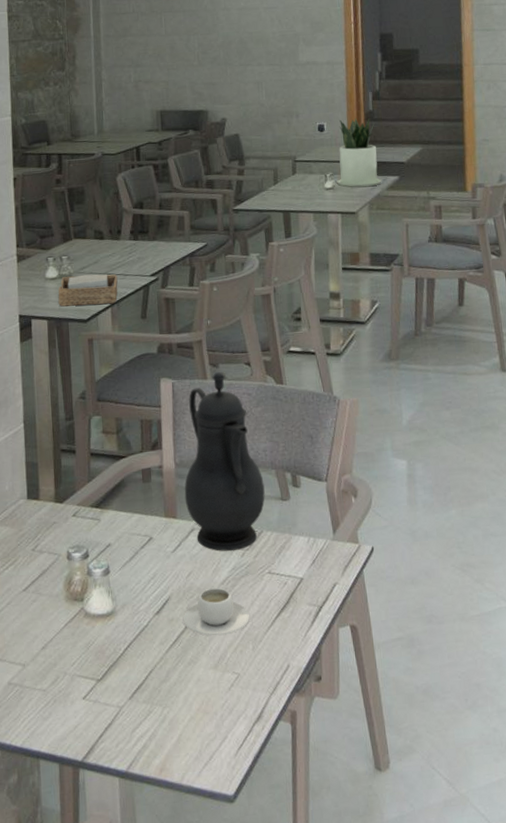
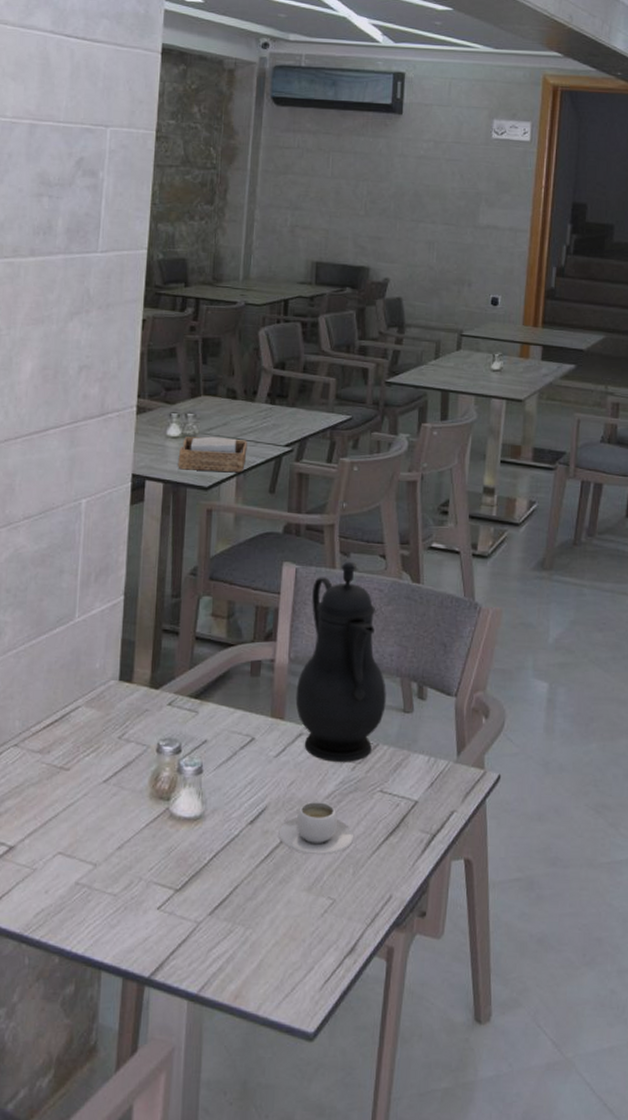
planter: present [336,118,382,188] -> none [504,294,556,373]

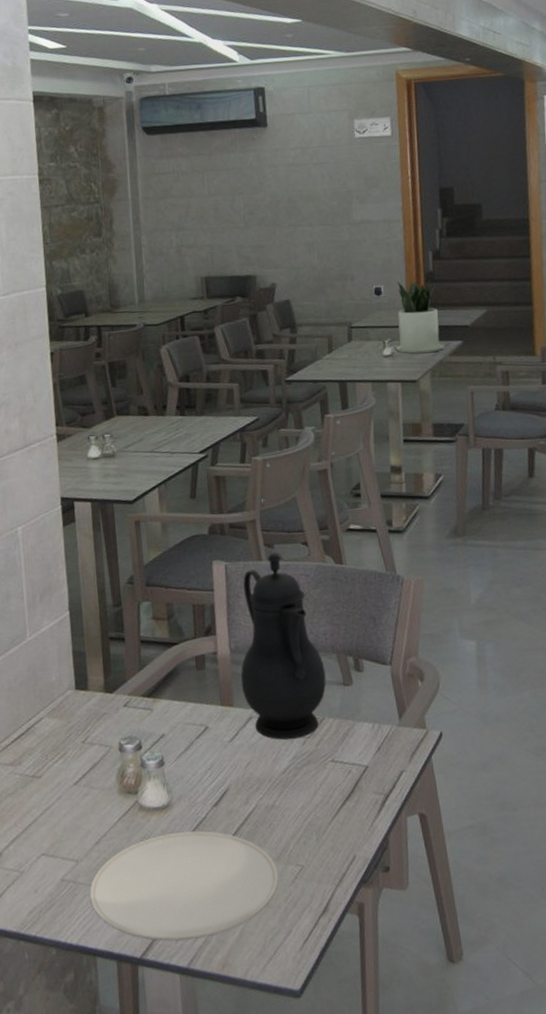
plate: none [103,847,307,965] -> present [89,831,278,942]
napkin holder: present [178,436,247,473] -> none [101,452,165,488]
teacup: present [278,801,354,855] -> none [242,777,313,828]
planter: none [504,294,556,373] -> present [395,280,445,354]

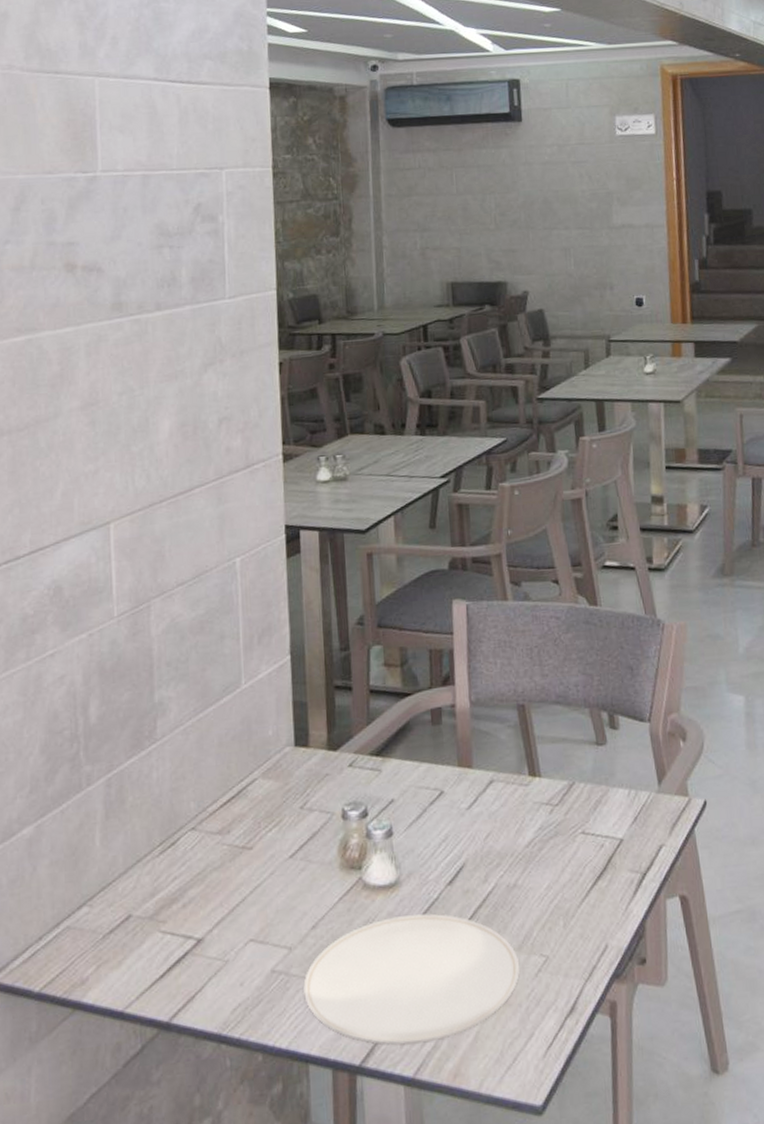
coffeepot: present [240,553,327,740] -> none [481,592,577,807]
planter: present [395,280,445,354] -> none [657,290,711,372]

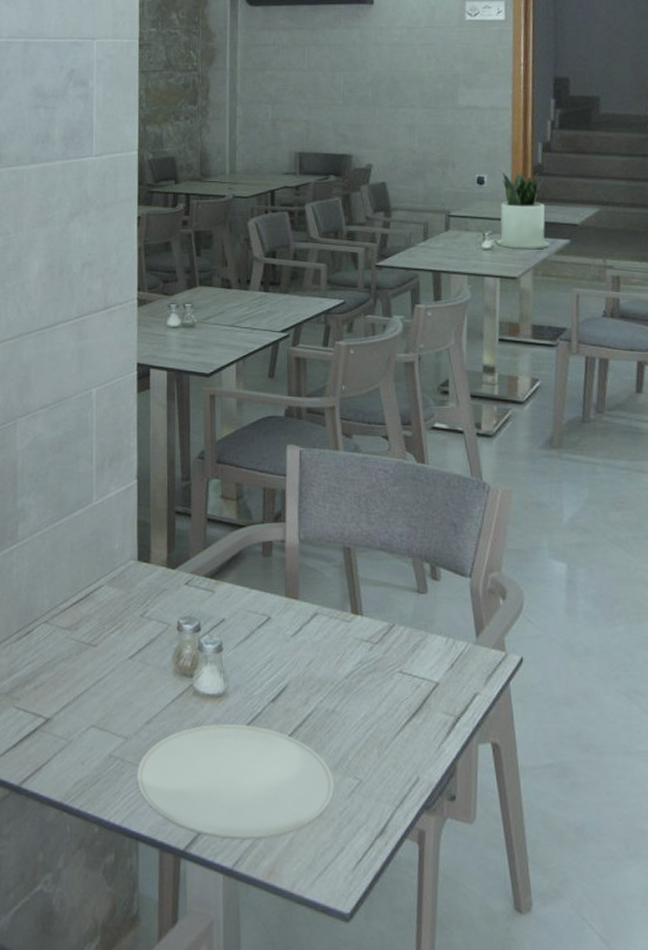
planter: none [657,290,711,372] -> present [495,172,550,250]

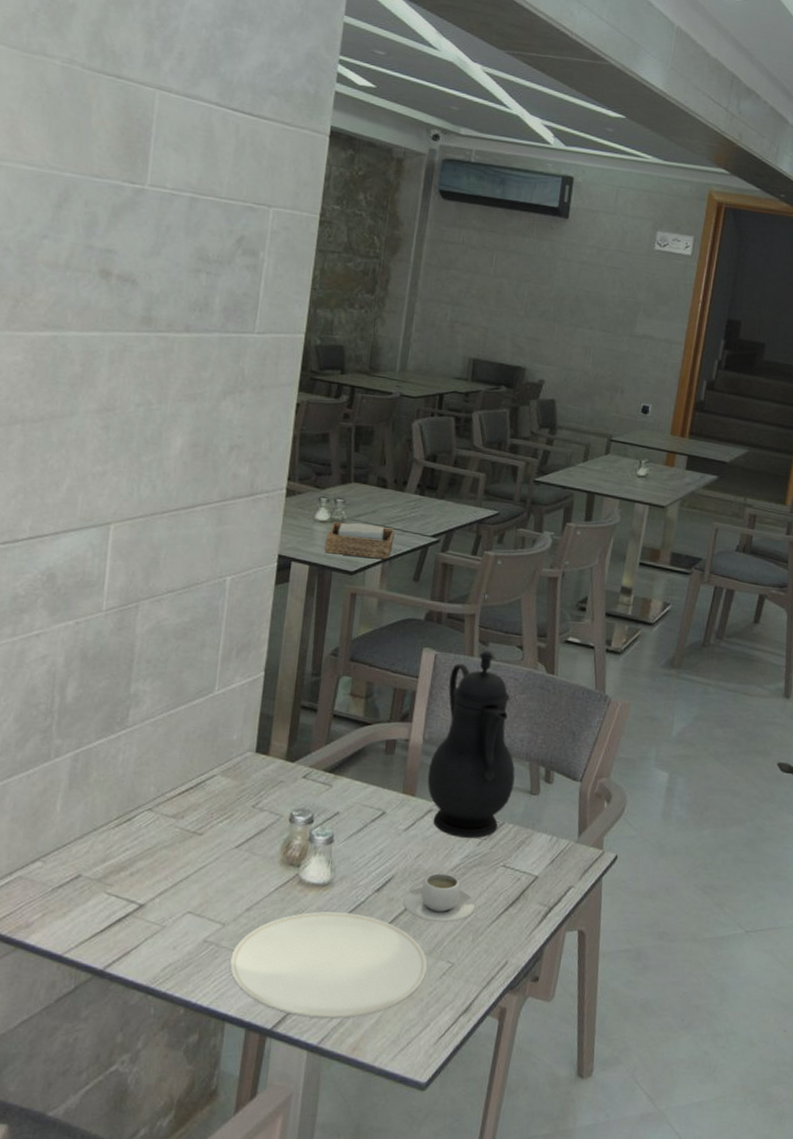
napkin holder: none [179,325,245,359] -> present [324,521,395,560]
teacup: none [301,680,377,735] -> present [403,872,476,923]
coffeepot: none [308,444,399,642] -> present [427,651,515,838]
planter: present [495,172,550,250] -> none [650,404,704,482]

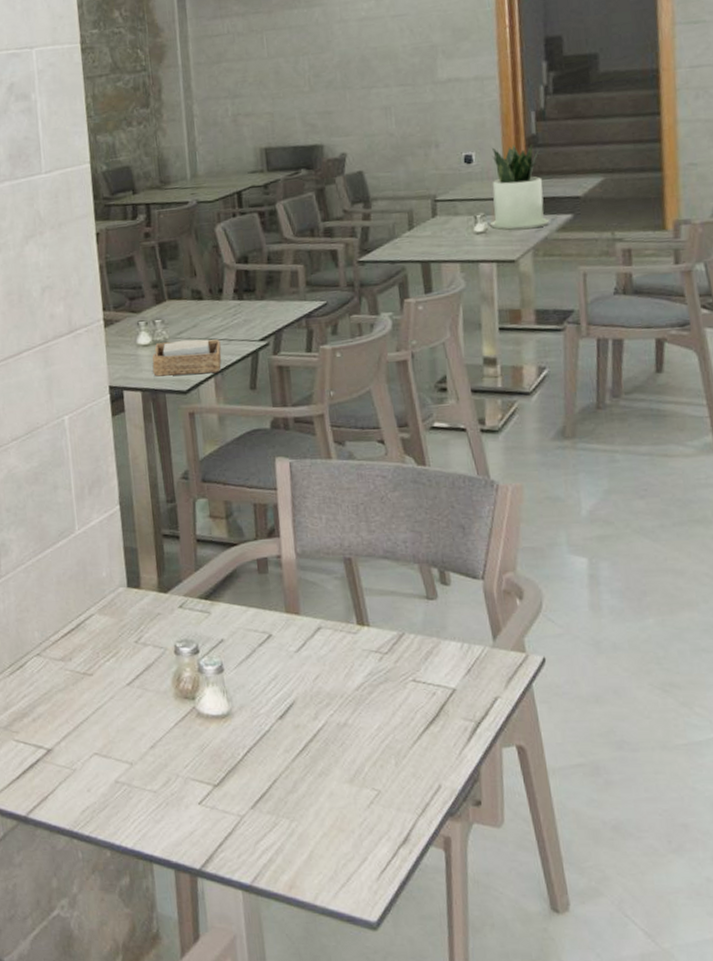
plate: present [230,911,427,1020] -> none [145,743,352,857]
teacup: present [403,872,476,923] -> none [310,693,392,747]
coffeepot: present [427,651,515,838] -> none [307,451,407,654]
planter: none [650,404,704,482] -> present [489,144,550,230]

